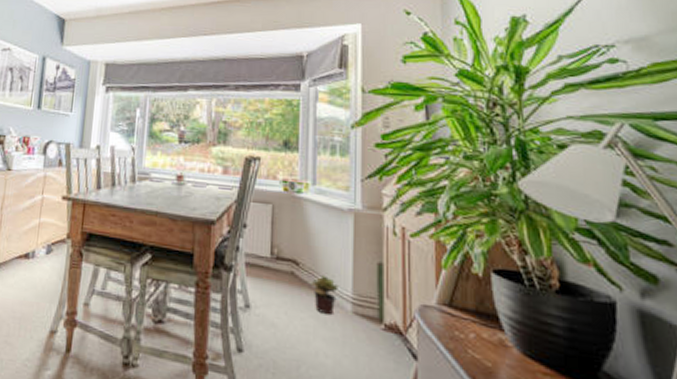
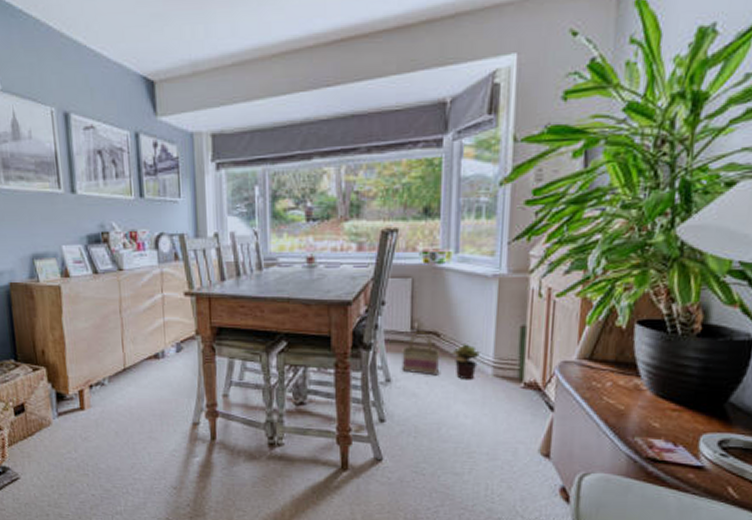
basket: none [261,258,300,307] -> present [401,332,441,376]

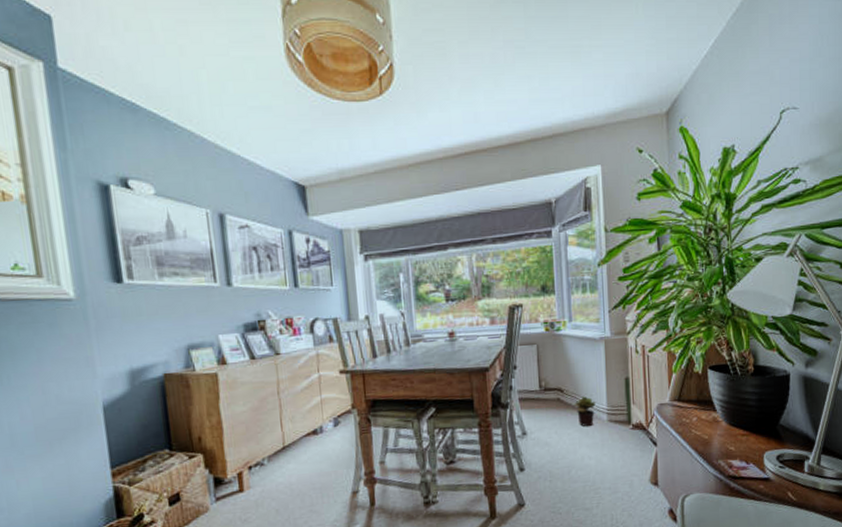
basket: present [401,332,441,376] -> none [534,389,565,426]

